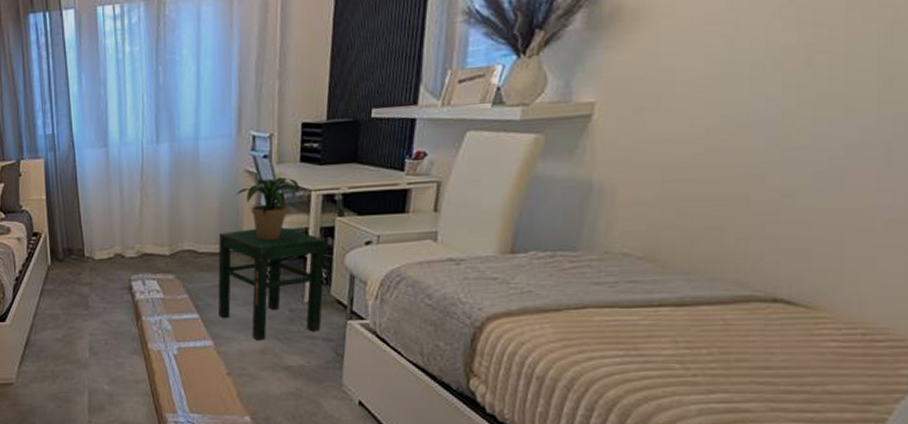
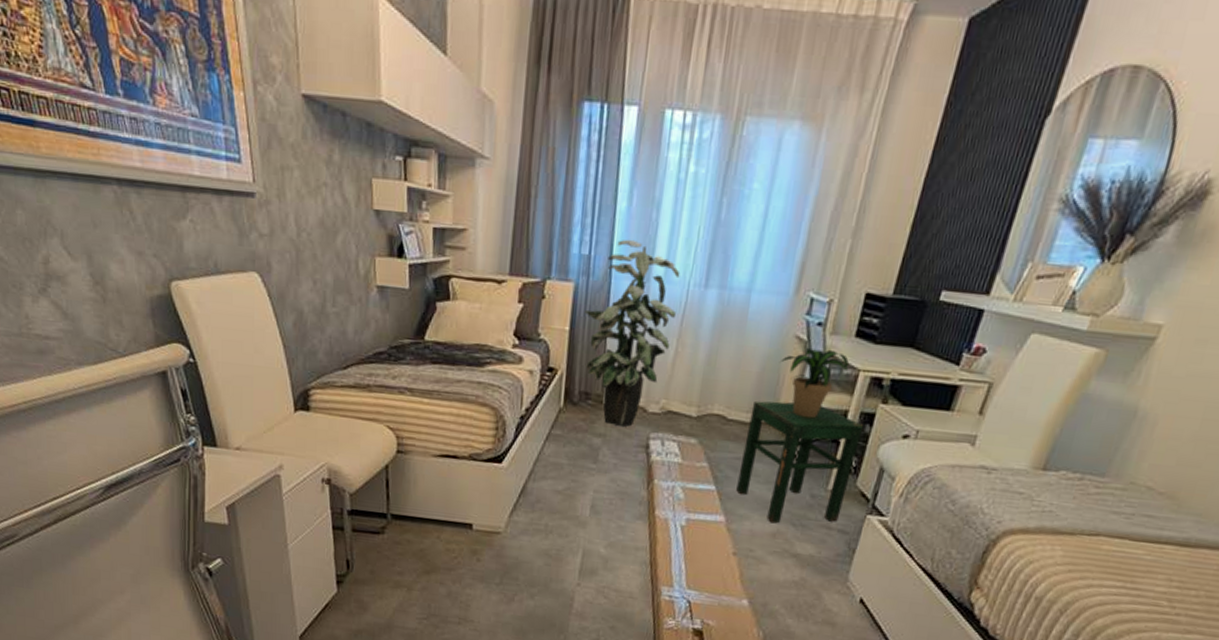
indoor plant: none [56,114,136,274] -> present [584,239,680,427]

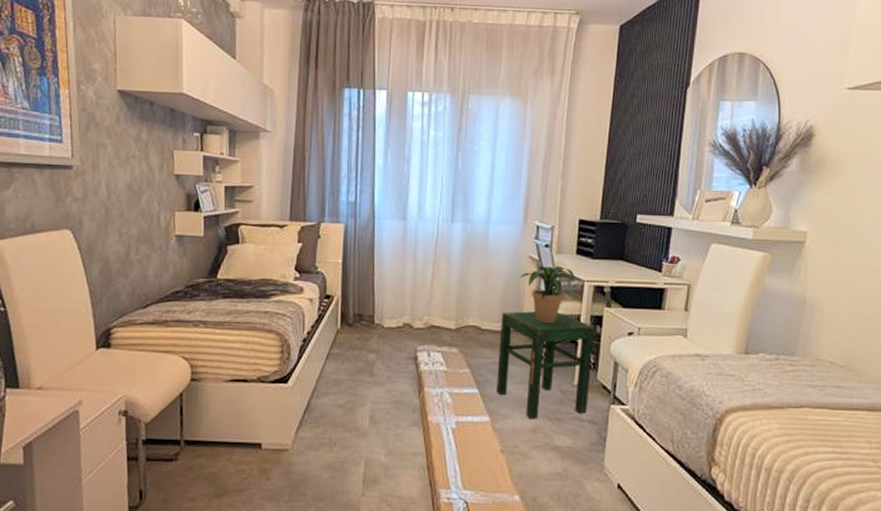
indoor plant: present [584,239,680,427] -> none [354,187,431,342]

